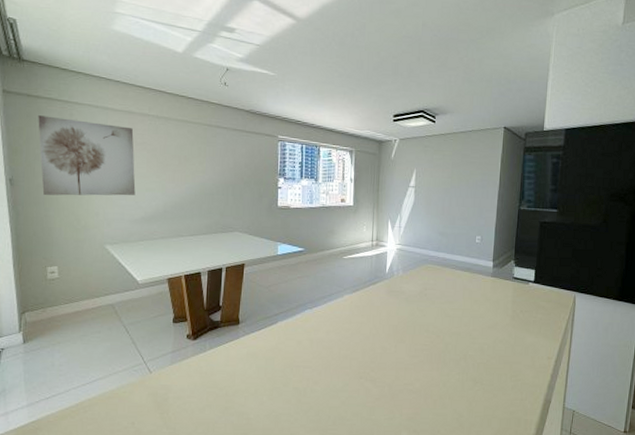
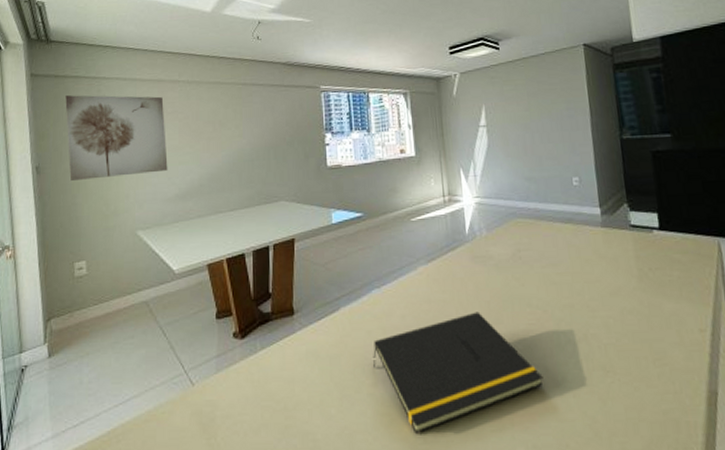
notepad: none [299,333,429,418] -> present [372,311,544,434]

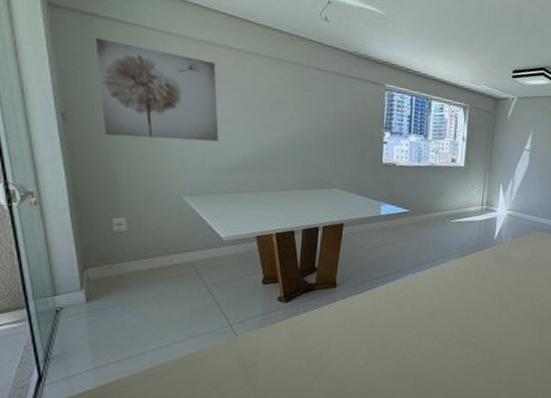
notepad: present [372,311,544,434] -> none [399,299,530,383]

